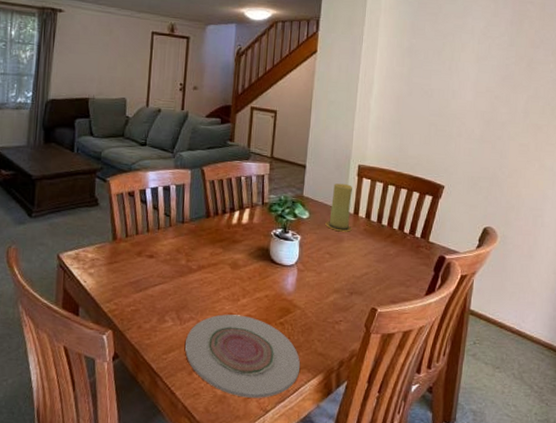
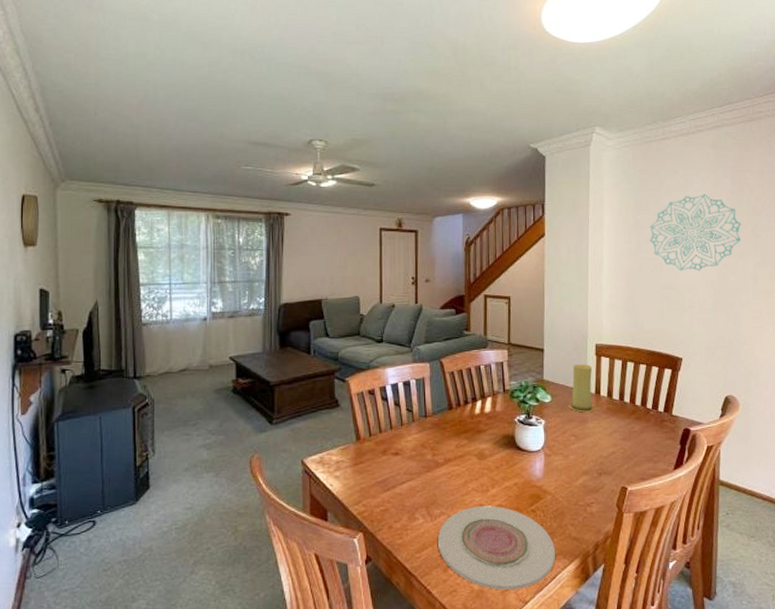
wall decoration: none [422,22,518,101] -> present [649,194,741,272]

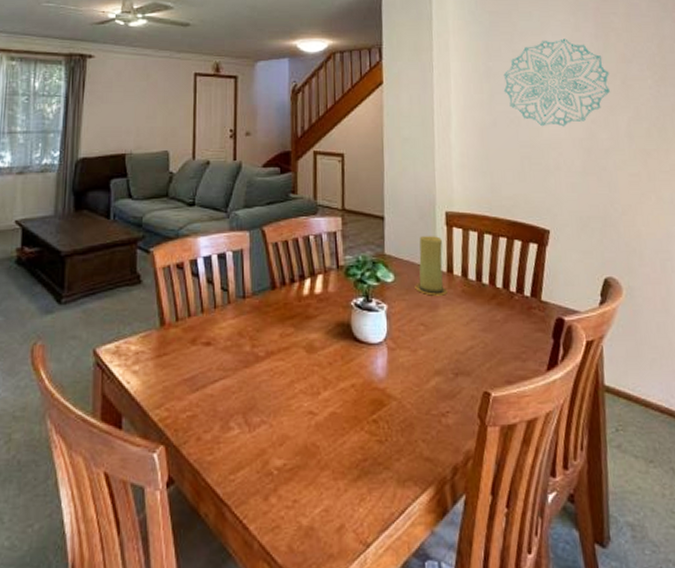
plate: present [437,505,556,590] -> none [256,413,405,528]

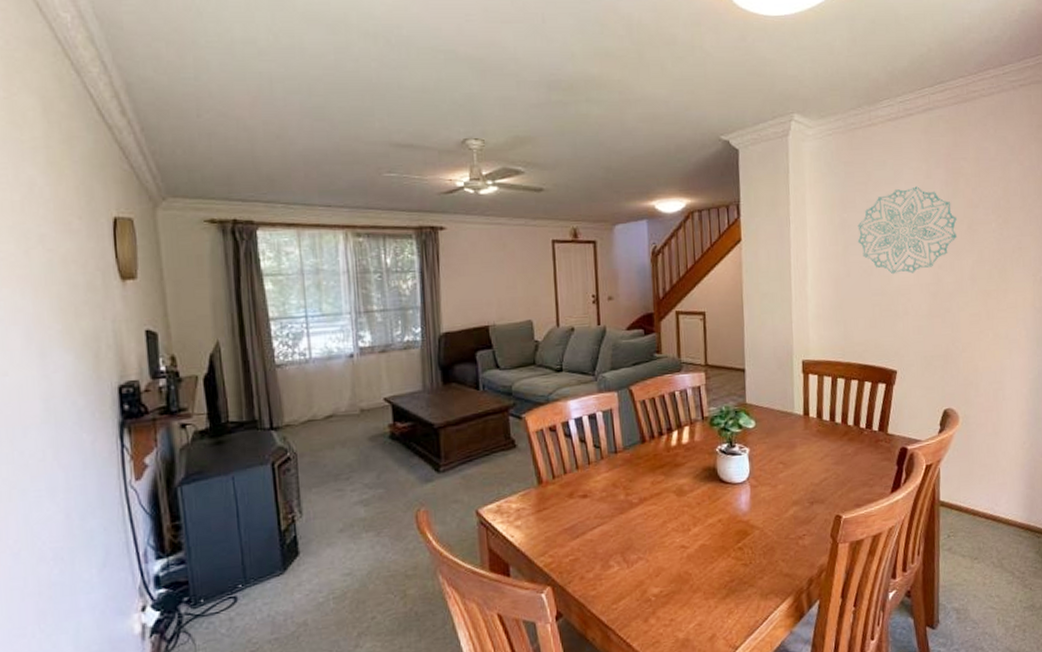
candle: present [415,236,448,296] -> none [774,383,804,437]

